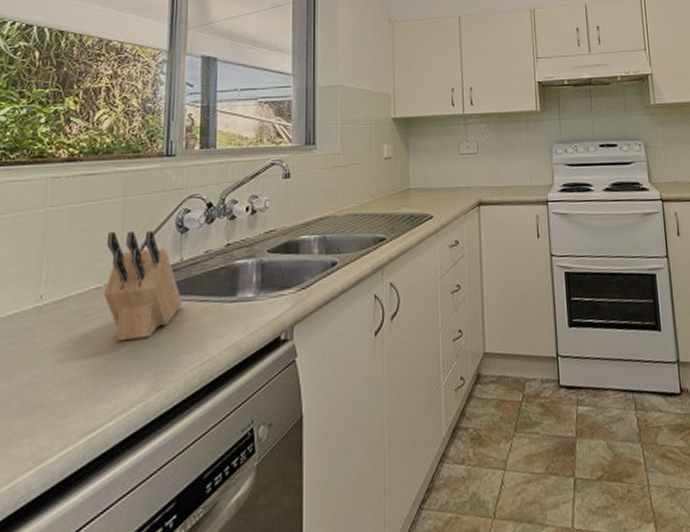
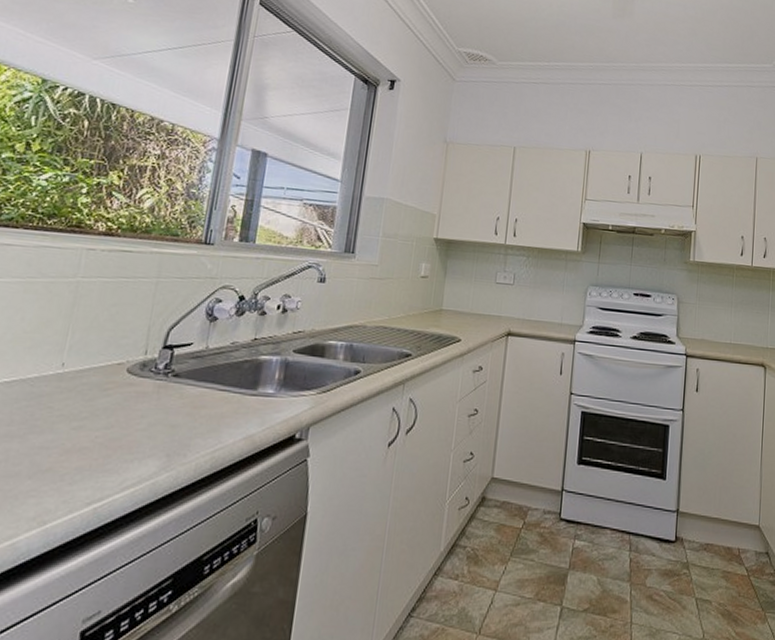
knife block: present [103,230,183,342] -> none [125,310,204,419]

